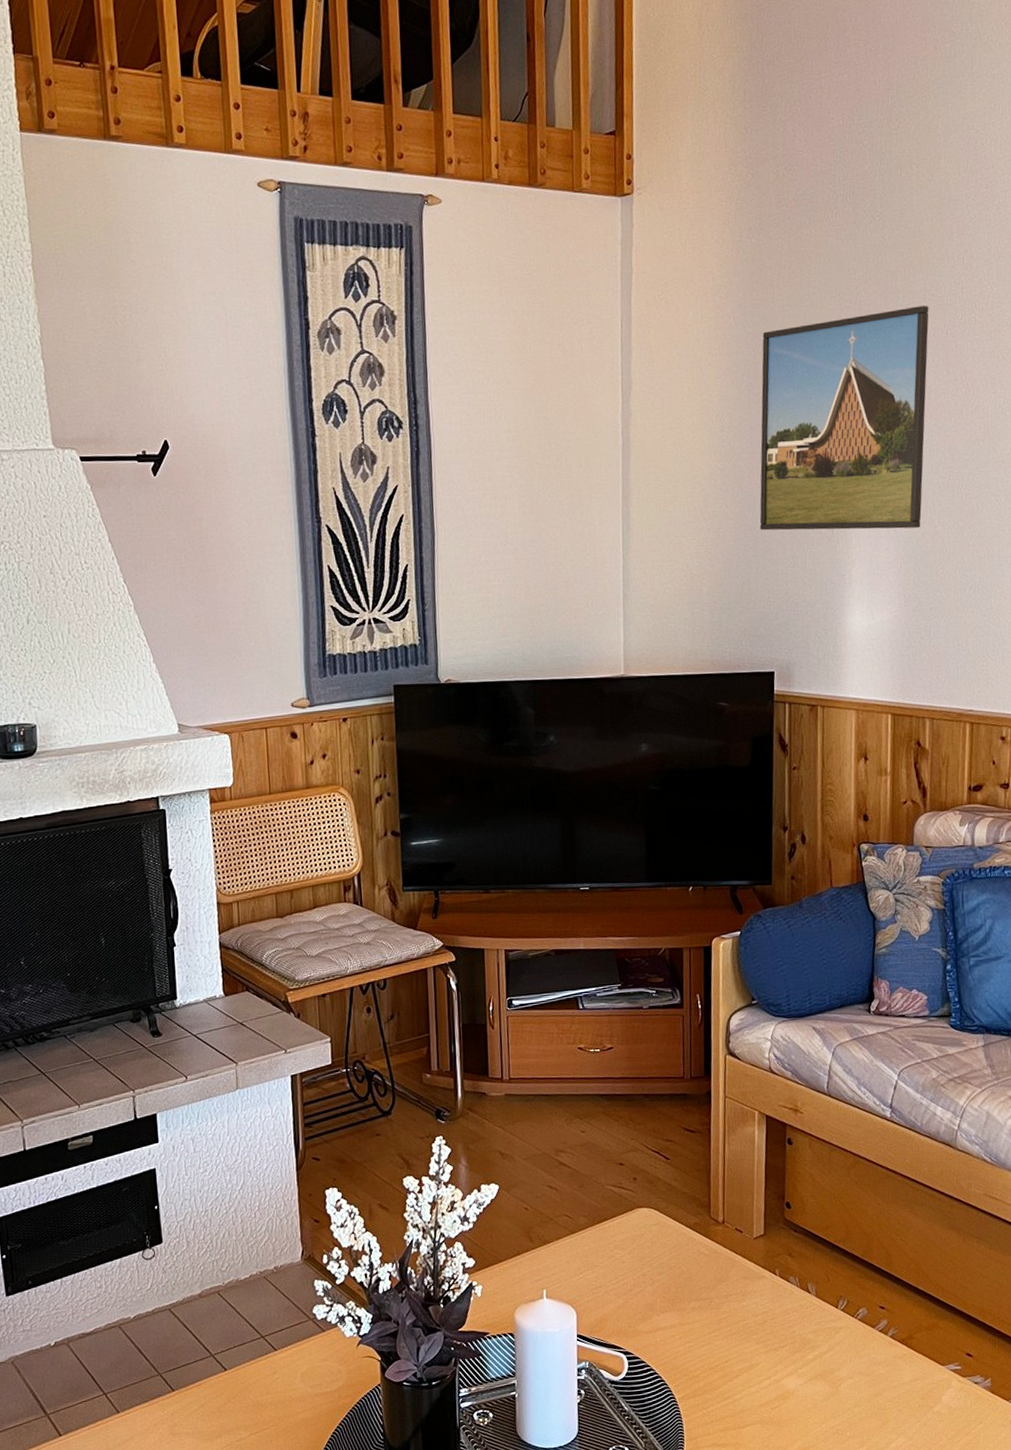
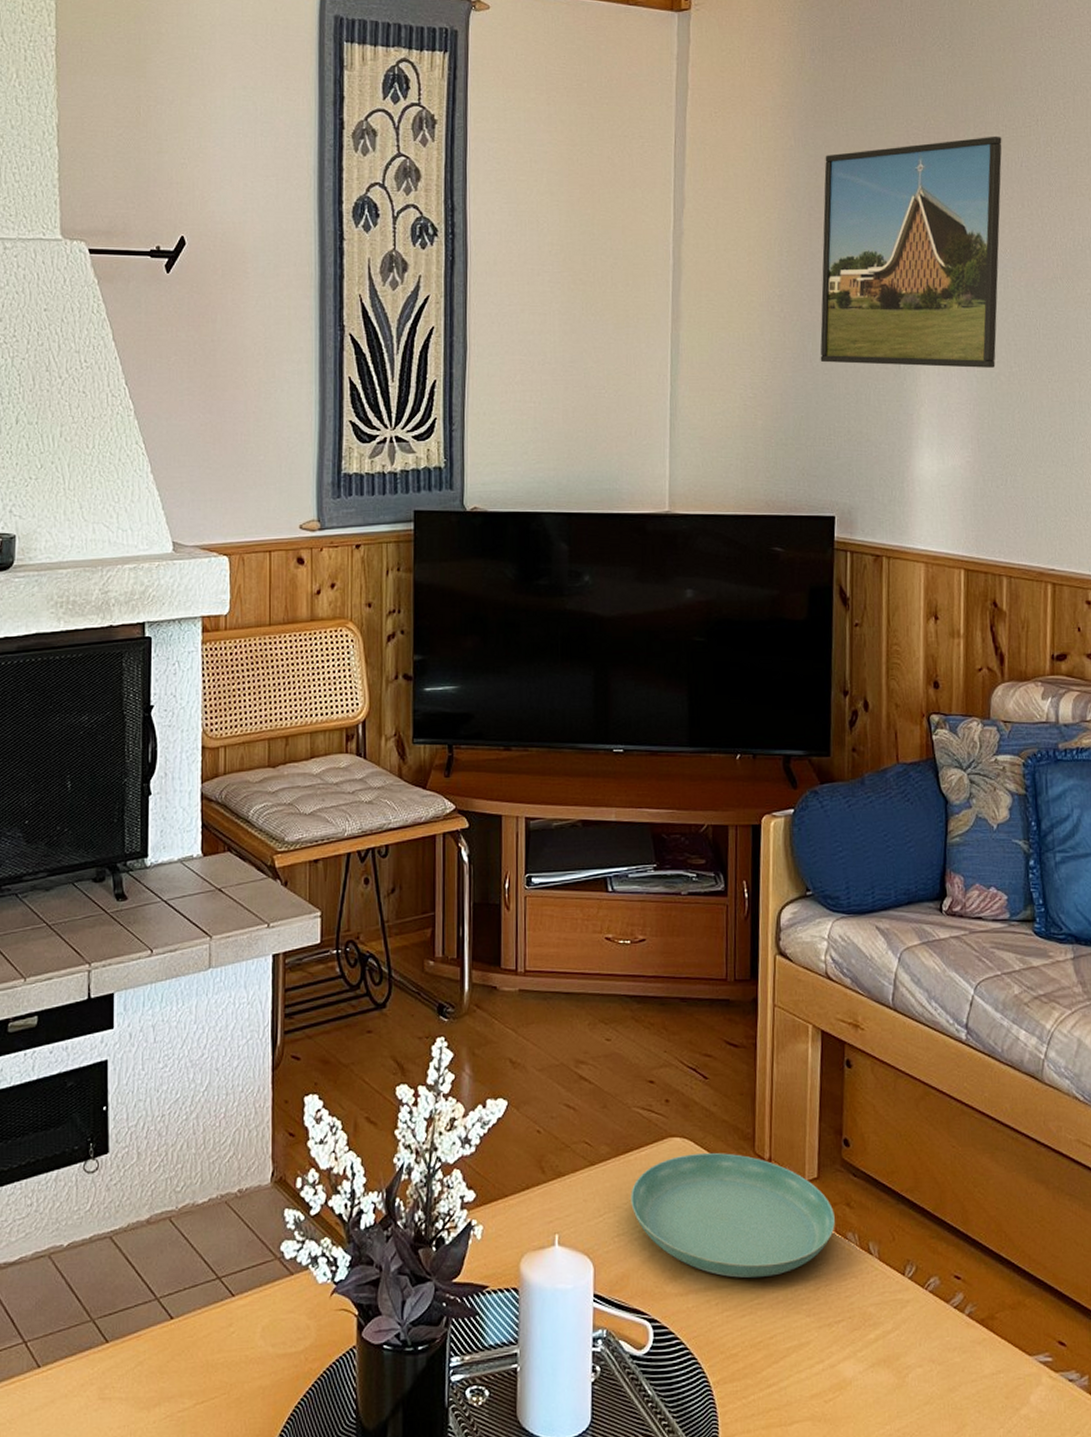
saucer: none [606,1218,779,1317] -> present [631,1152,835,1279]

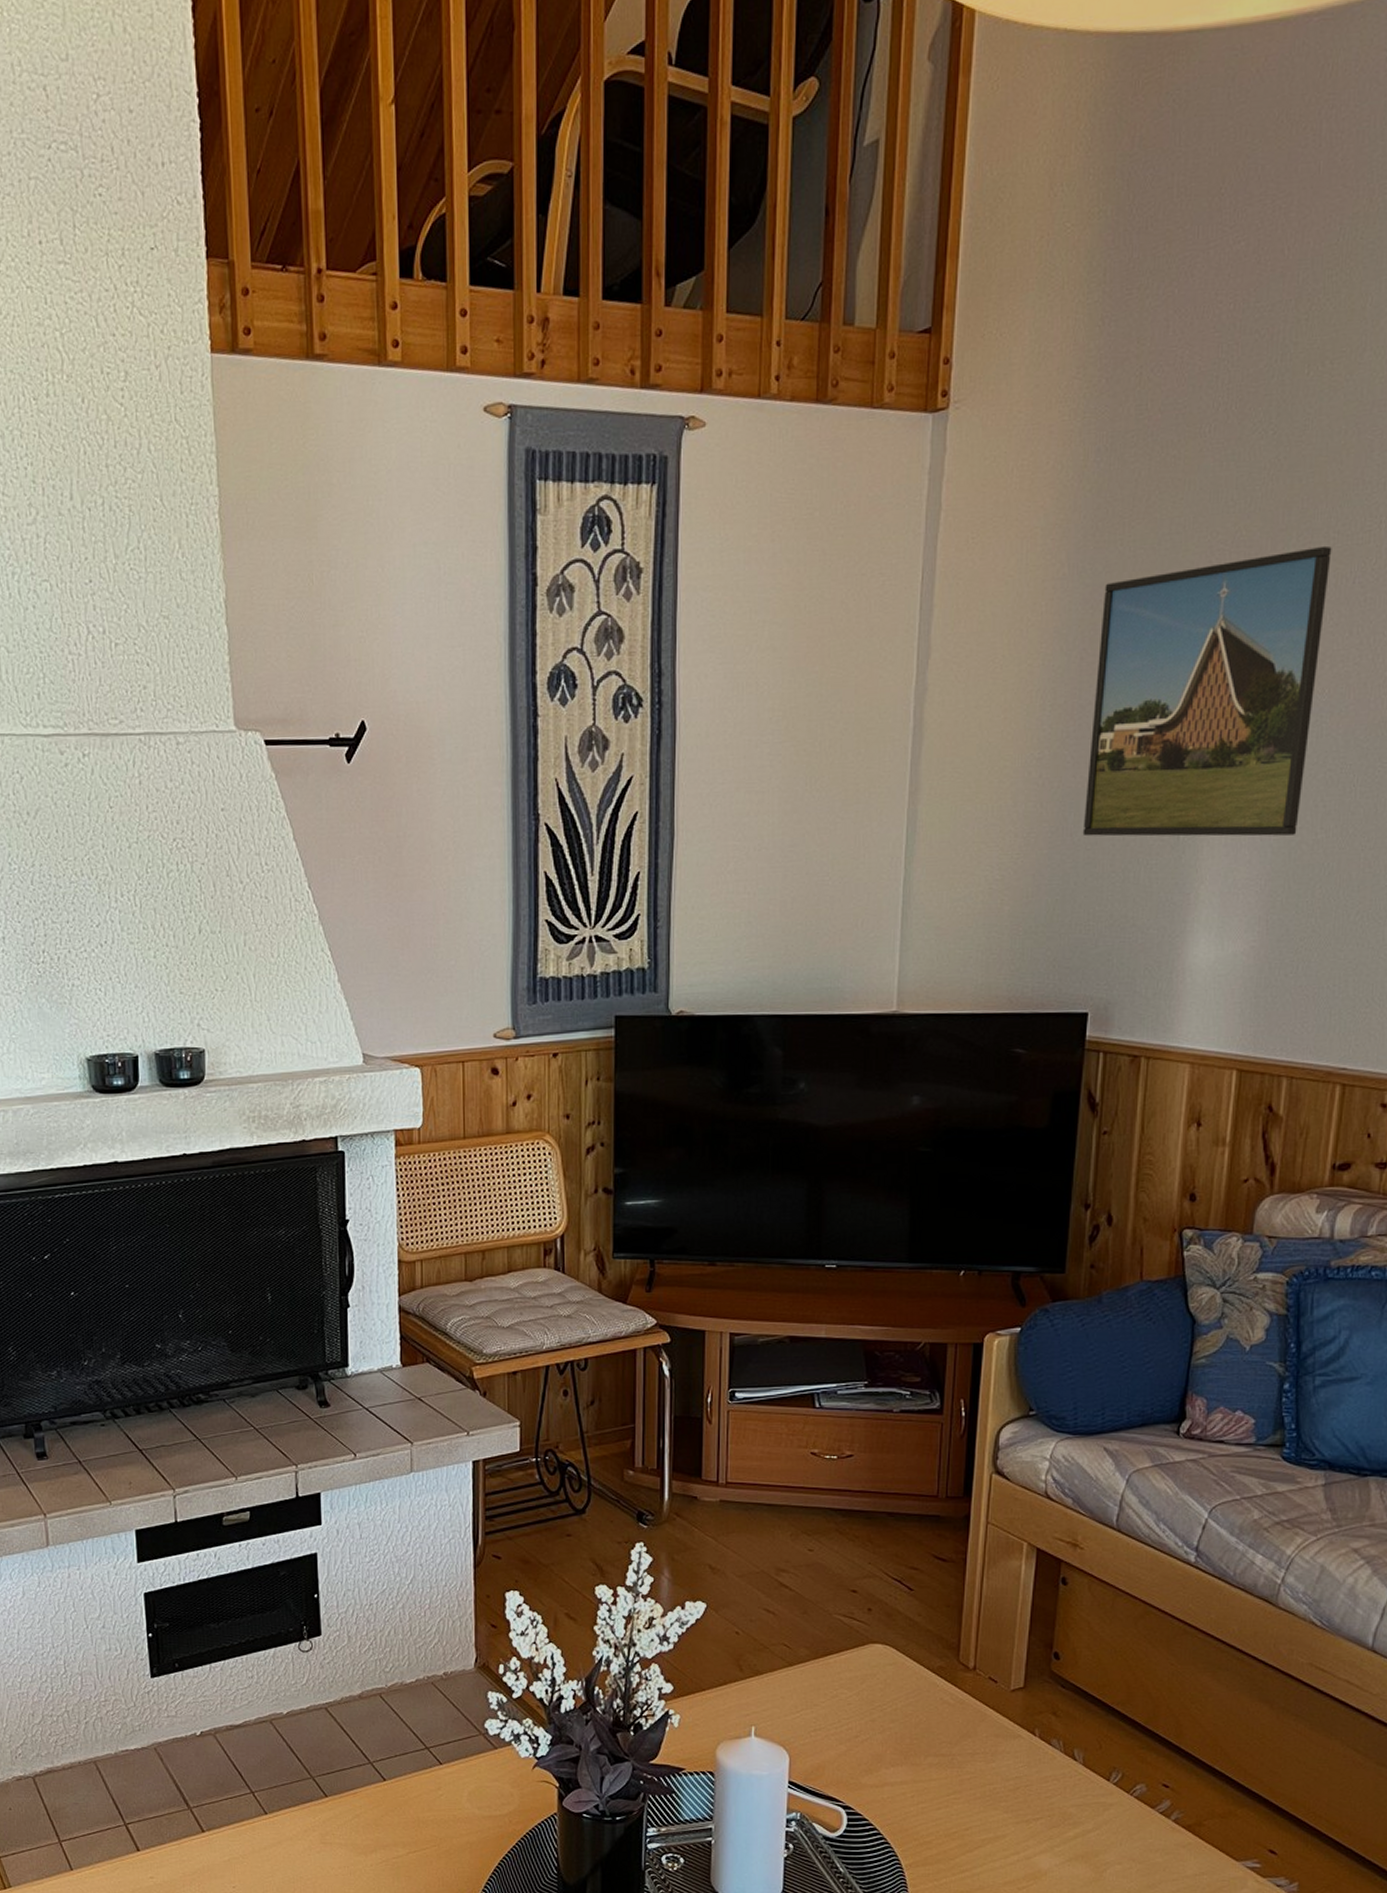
saucer: present [631,1152,835,1279] -> none [829,1659,1039,1776]

